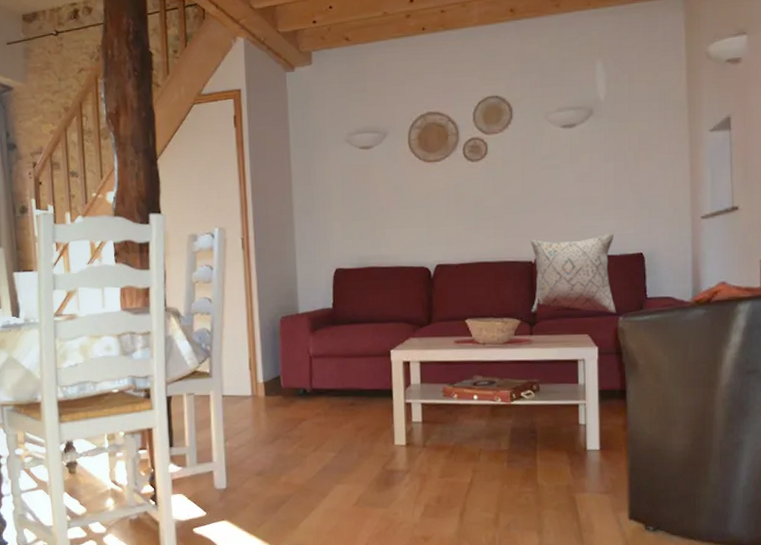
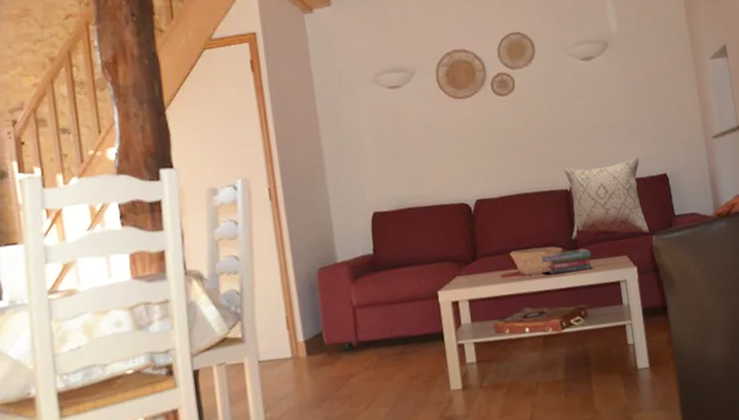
books: none [494,323,550,346] -> present [538,248,592,275]

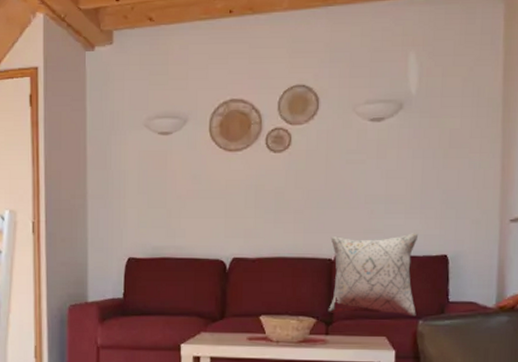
books: present [538,248,592,275] -> none [289,322,347,346]

